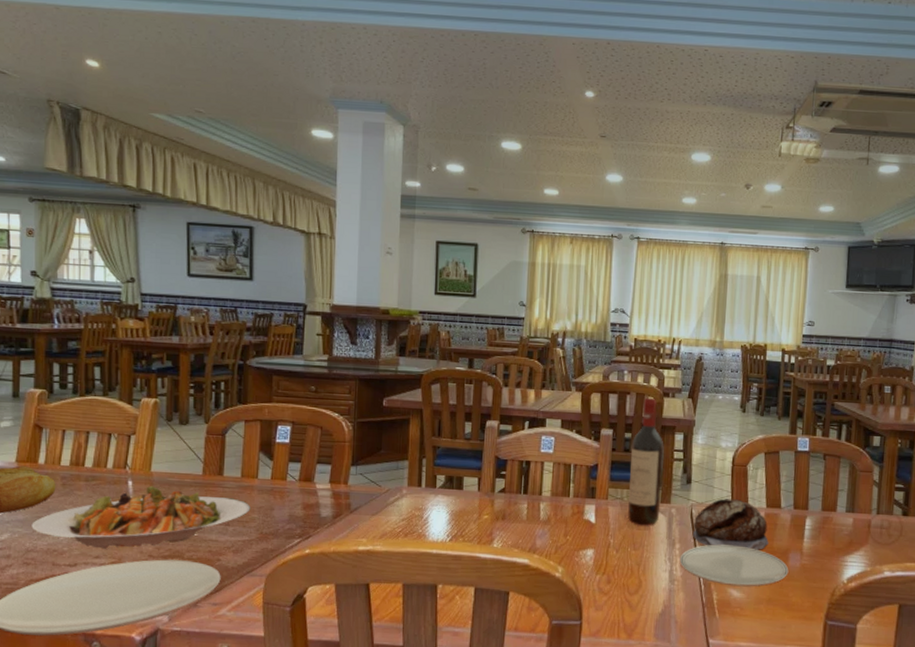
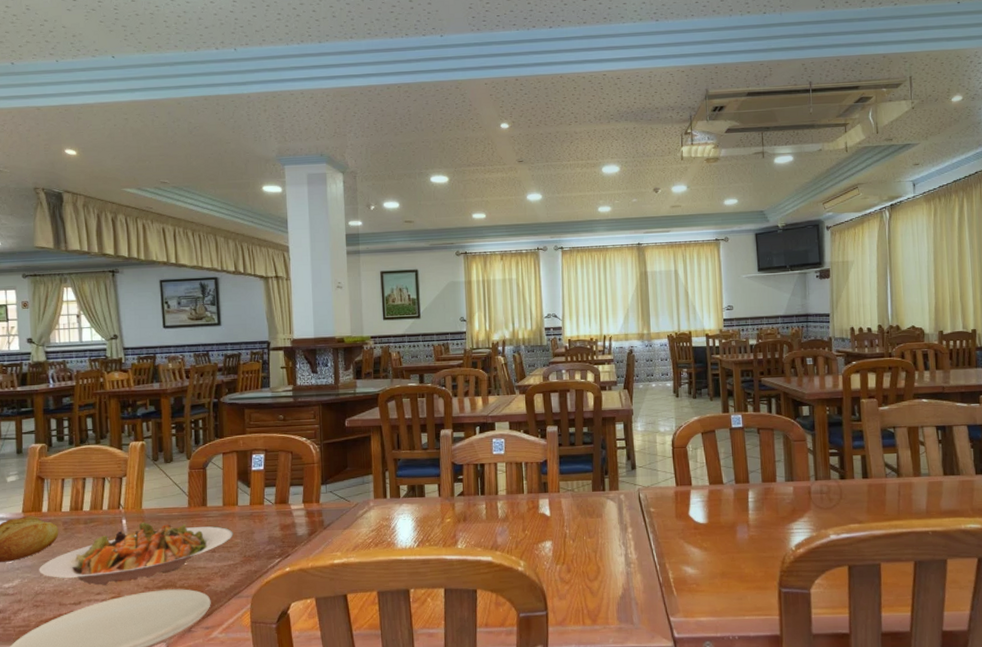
wine bottle: present [628,397,664,525] -> none [576,392,610,513]
plate: present [679,544,789,587] -> none [633,524,738,564]
bread: present [693,498,769,550] -> none [643,480,716,527]

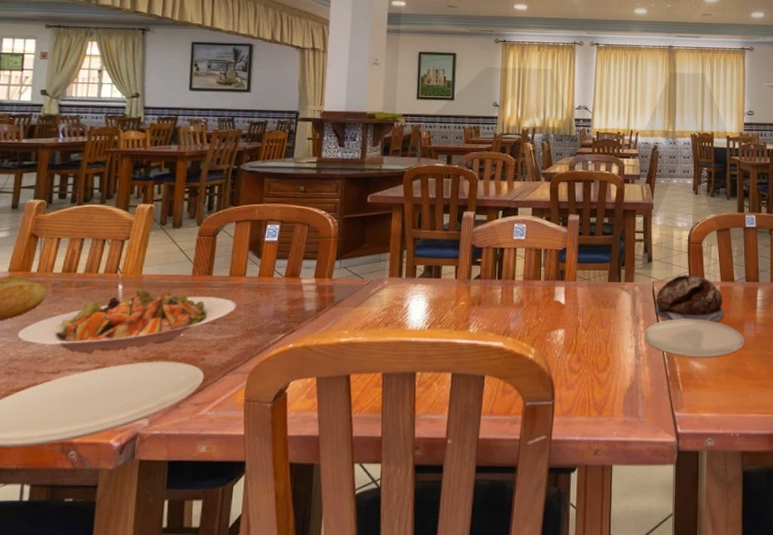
plate: none [633,524,738,564] -> present [644,319,745,358]
bread: none [643,480,716,527] -> present [656,275,725,322]

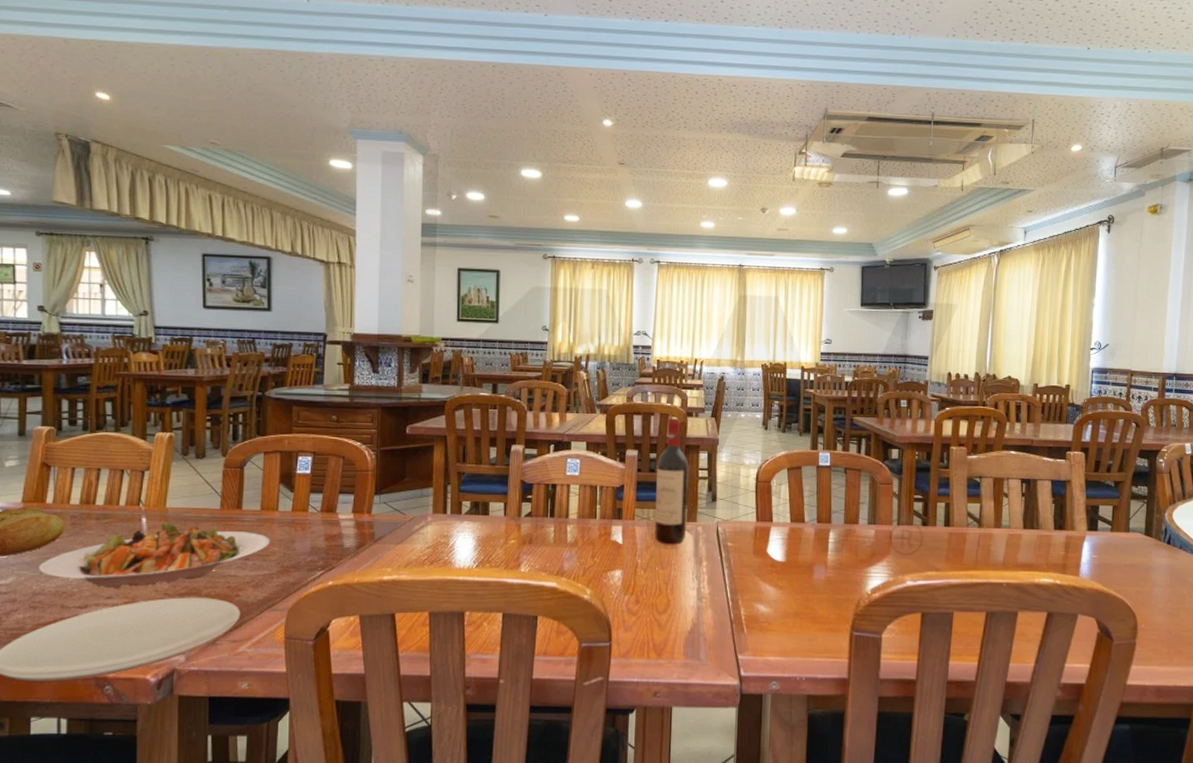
wine bottle: none [595,184,626,303] -> present [655,417,689,544]
plate: present [644,319,745,358] -> none [707,560,814,602]
bread: present [656,275,725,322] -> none [720,515,794,565]

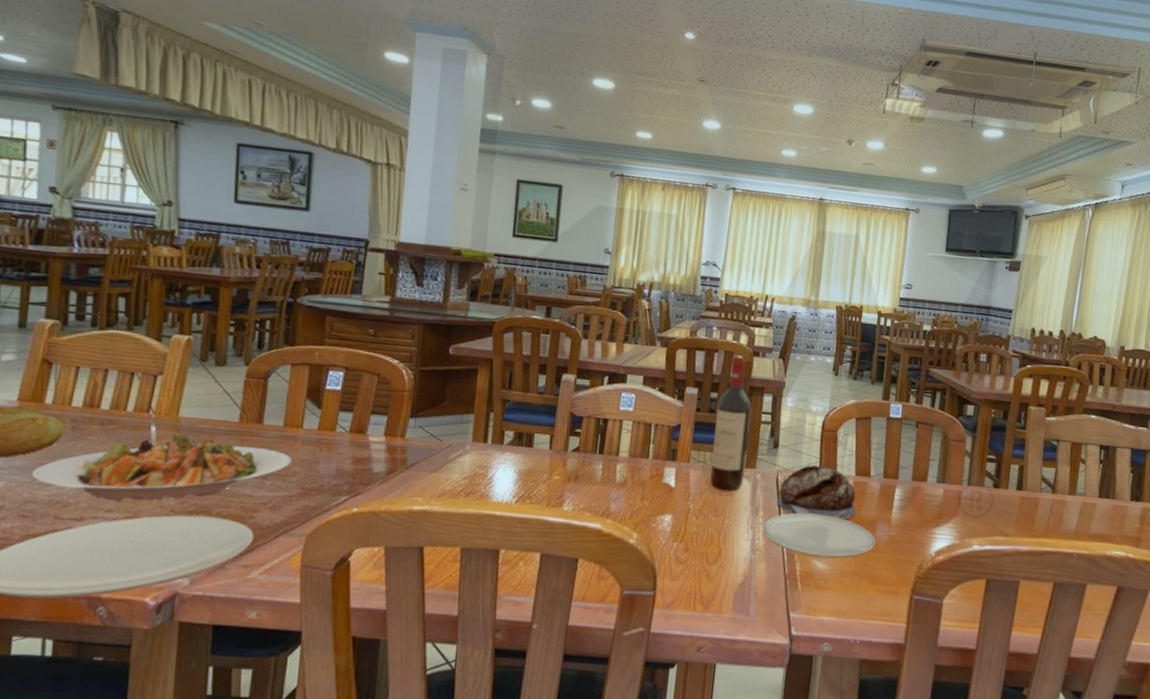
plate: none [707,560,814,602] -> present [762,513,876,559]
bread: none [720,515,794,565] -> present [778,465,857,520]

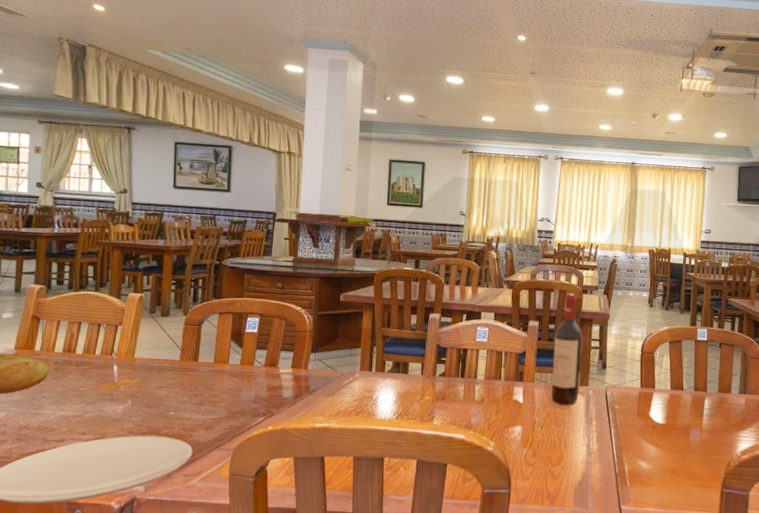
salad: present [32,432,293,502] -> none [25,369,221,426]
plate: present [762,513,876,559] -> none [596,421,690,459]
bread: present [778,465,857,520] -> none [608,381,673,427]

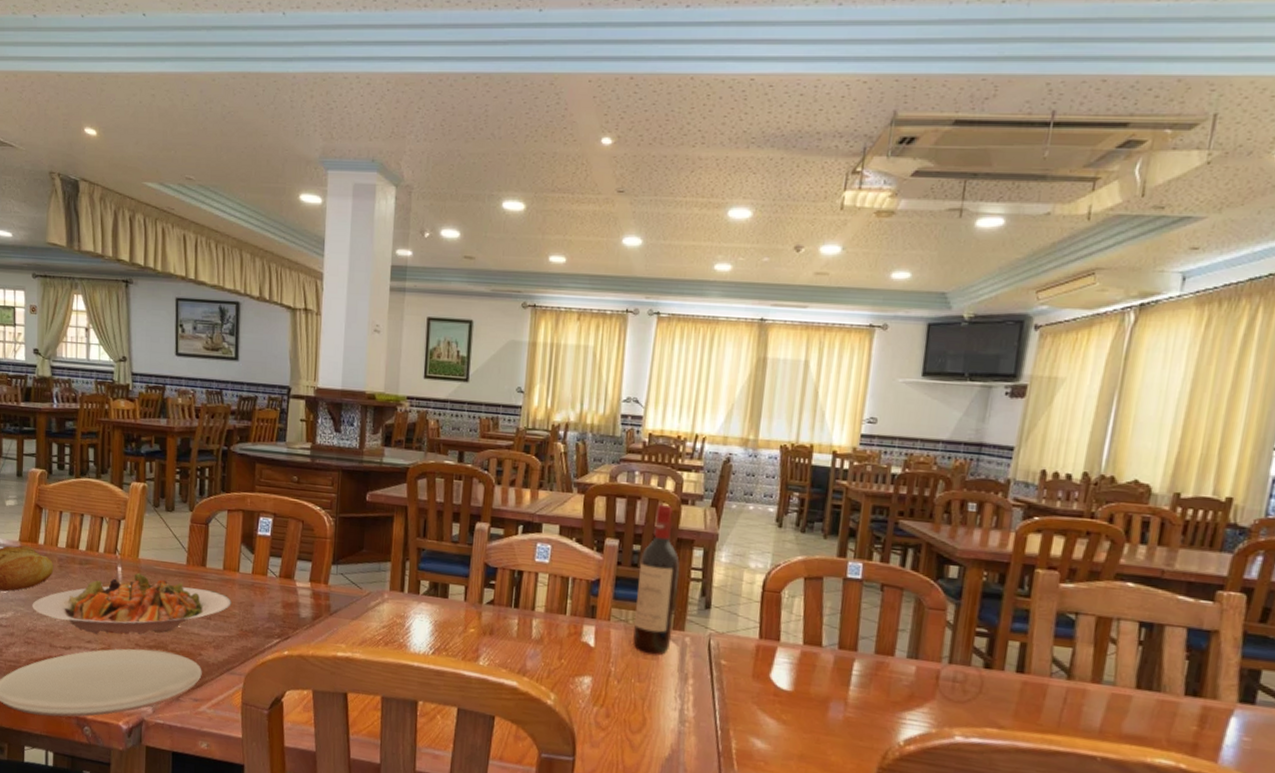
salad: none [25,369,221,426] -> present [32,572,232,635]

